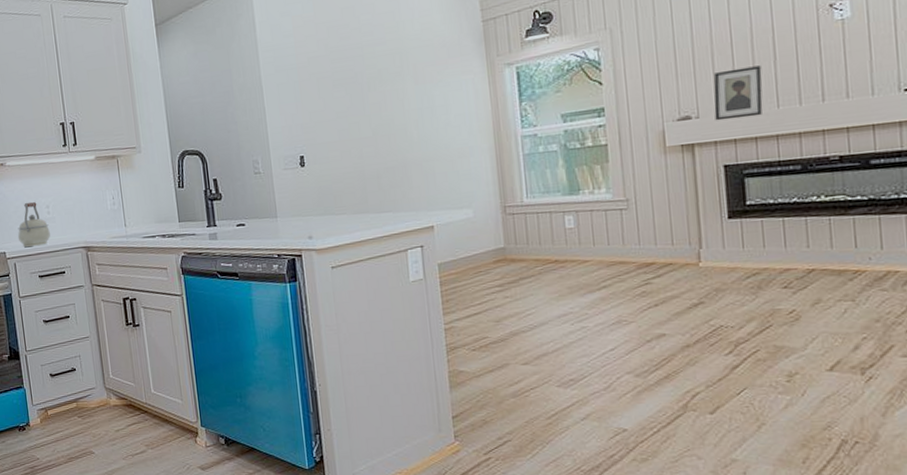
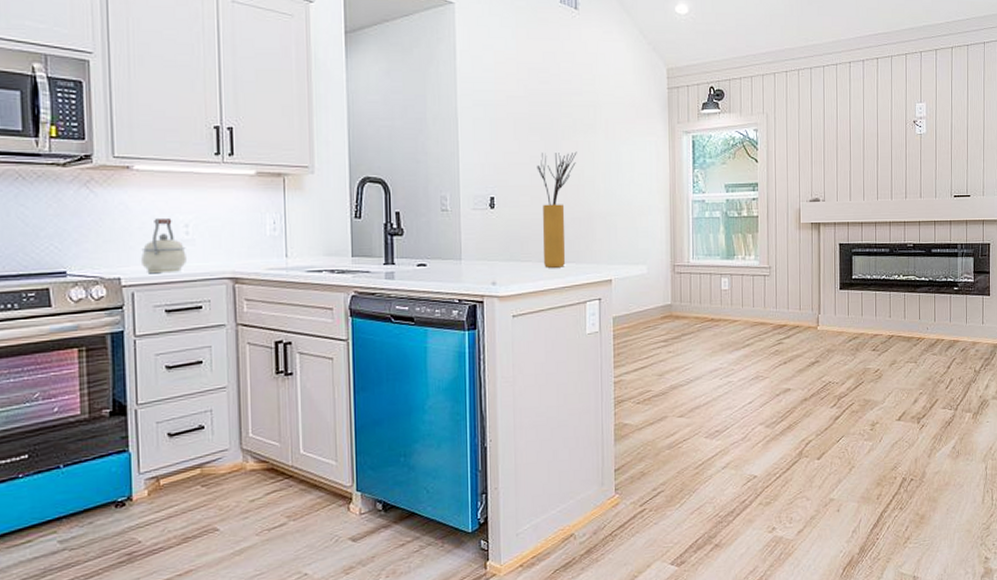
vase: none [344,101,385,219] -> present [537,151,577,268]
picture frame: present [713,65,763,121] -> none [835,163,869,205]

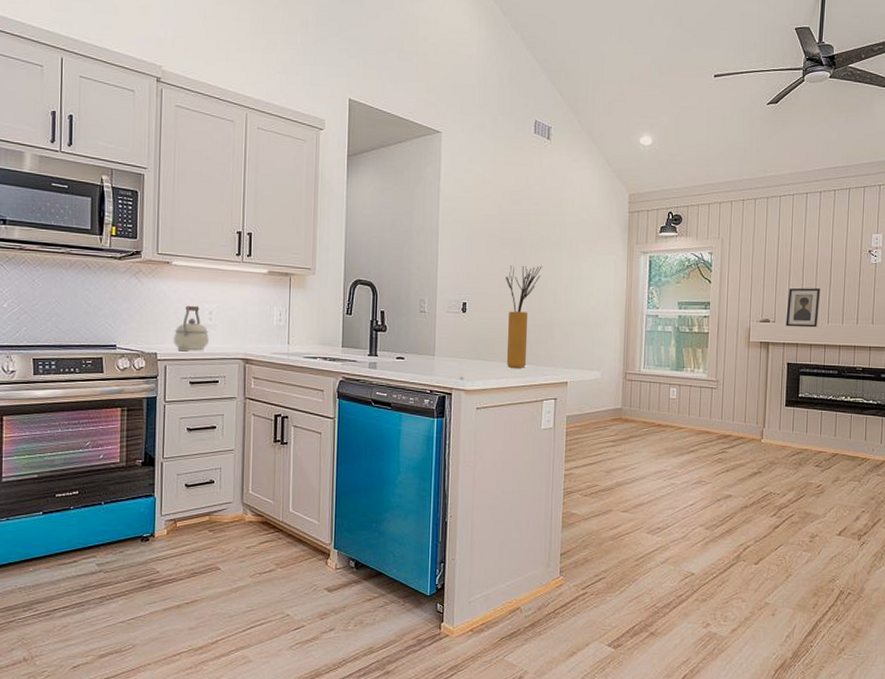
picture frame: none [835,163,869,205] -> present [786,287,821,328]

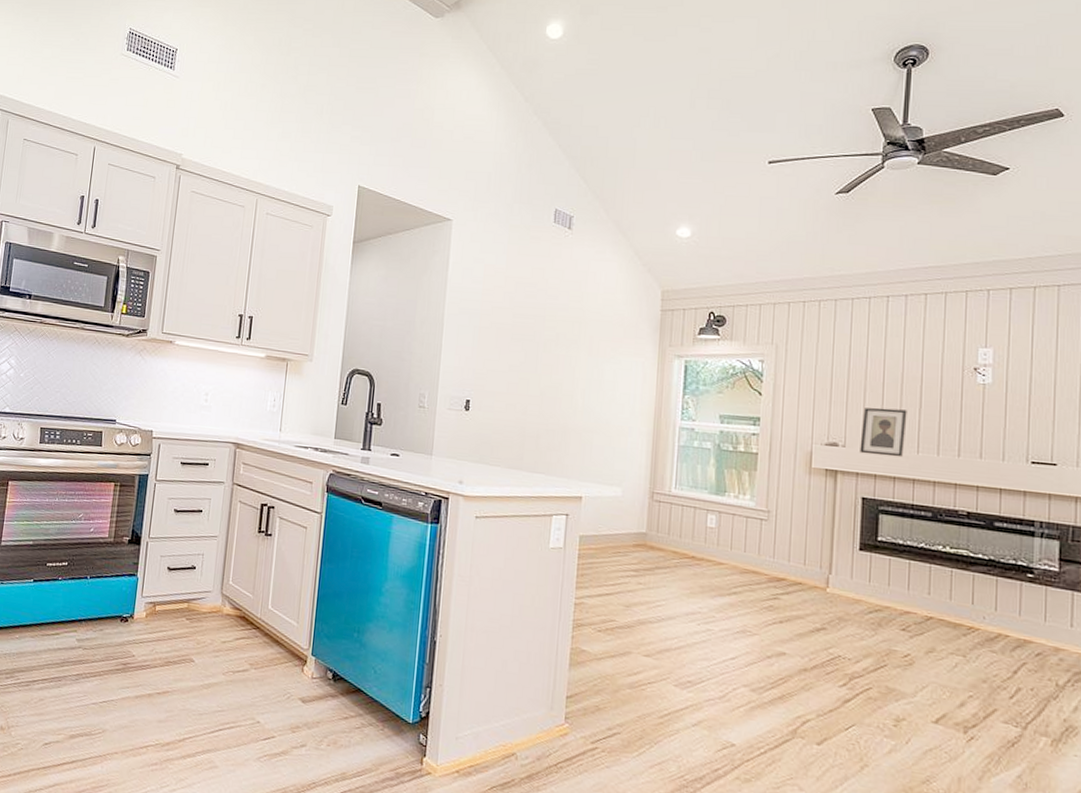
kettle: present [173,305,210,352] -> none [168,385,204,433]
vase: present [505,266,542,368] -> none [511,363,557,477]

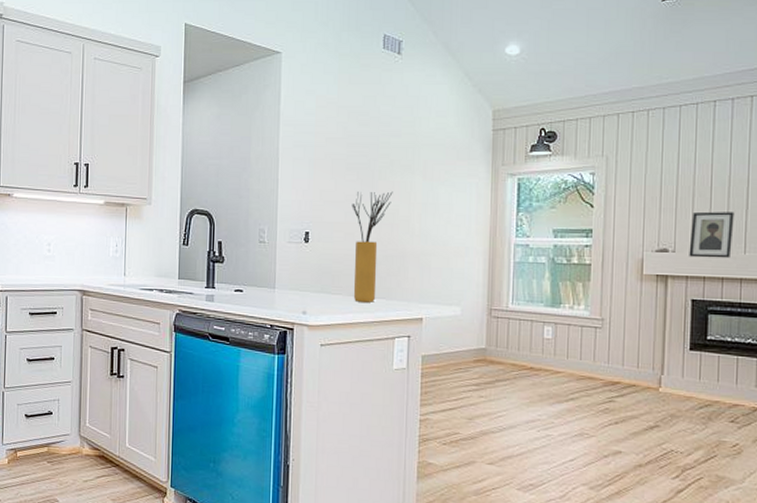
vase: none [511,363,557,477] -> present [352,191,393,303]

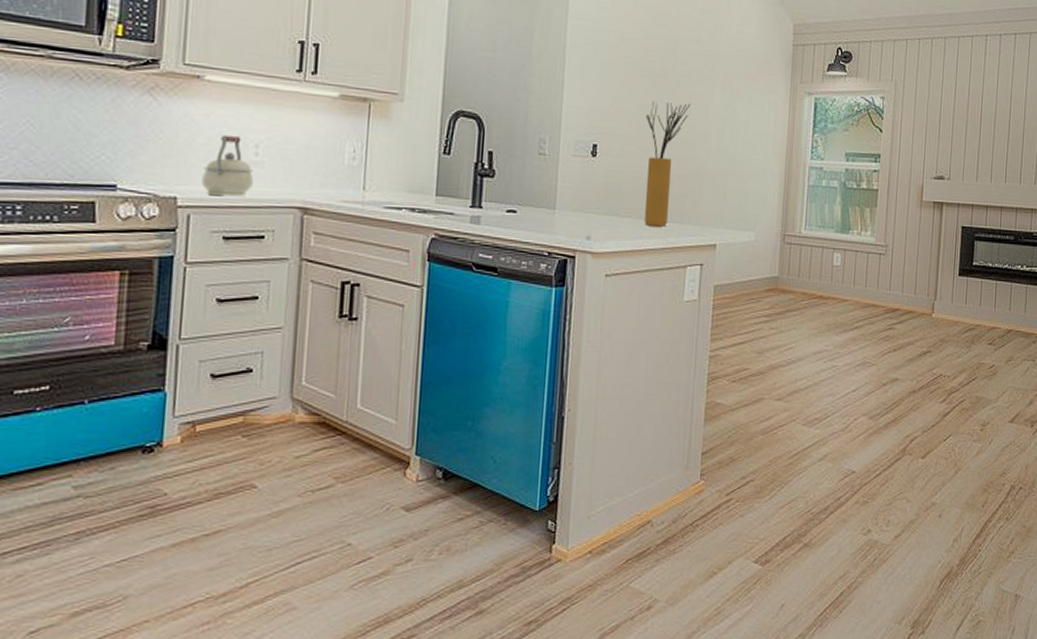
kettle: none [13,236,49,283] -> present [201,134,255,197]
picture frame: present [689,211,735,259] -> none [961,141,999,187]

